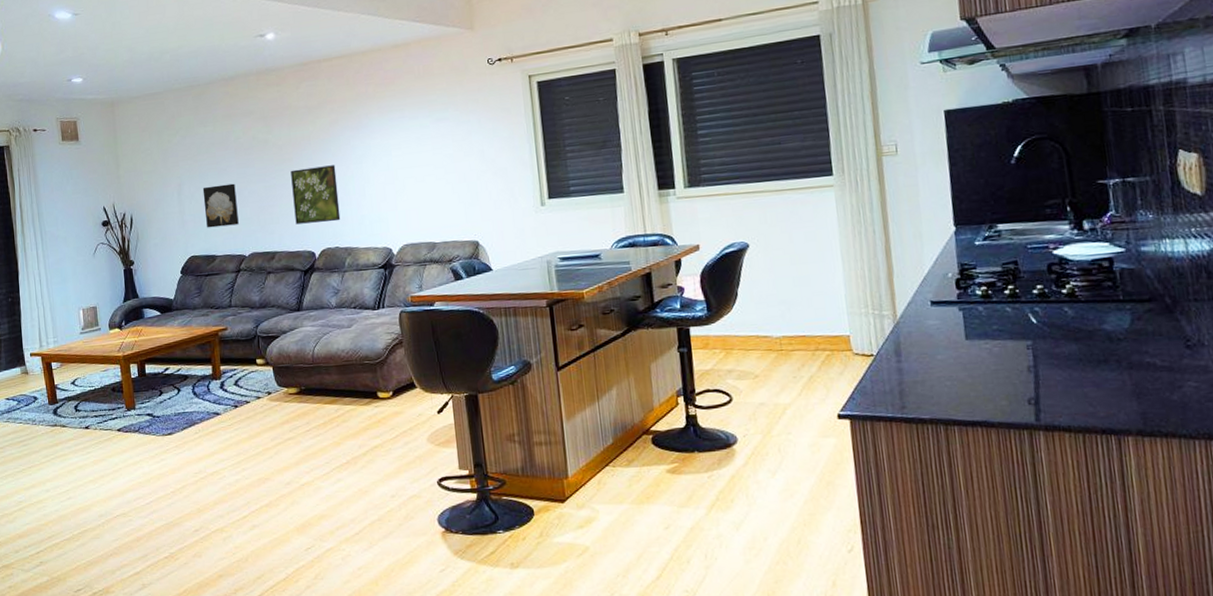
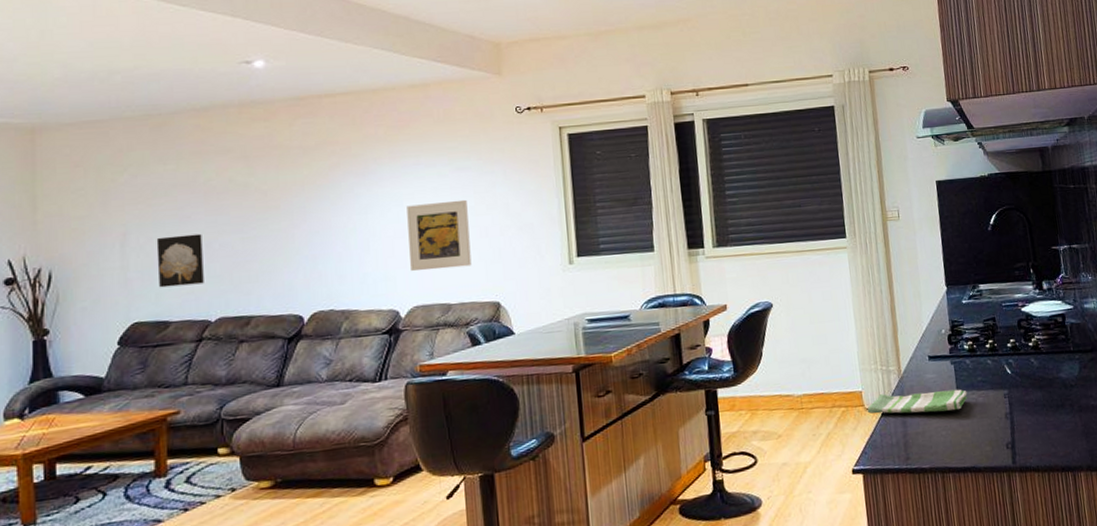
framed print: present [290,165,341,225] -> none [277,215,338,284]
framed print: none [394,148,453,213] -> present [406,199,472,271]
dish towel: none [855,337,980,361] -> present [867,389,968,414]

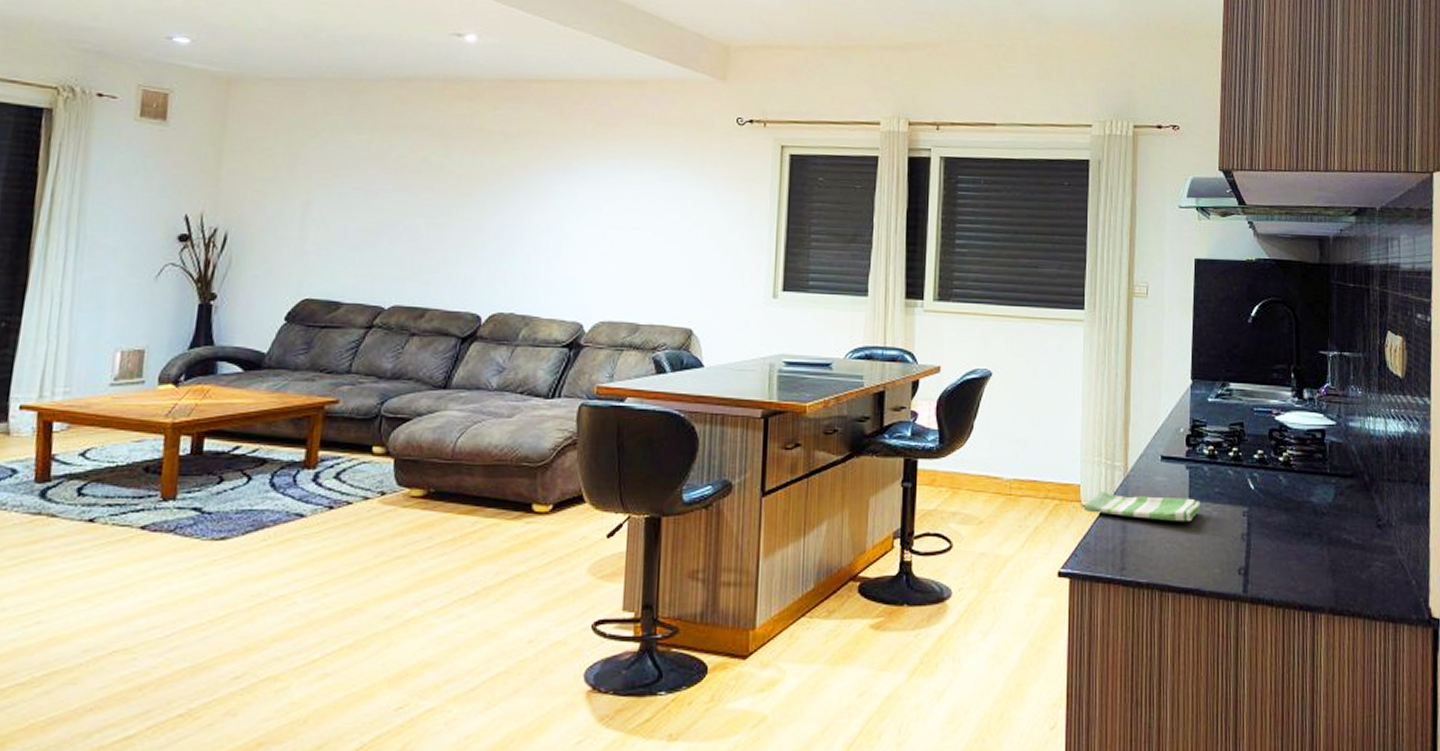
wall art: present [156,233,204,288] -> none [336,211,387,267]
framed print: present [406,199,472,271] -> none [601,211,671,286]

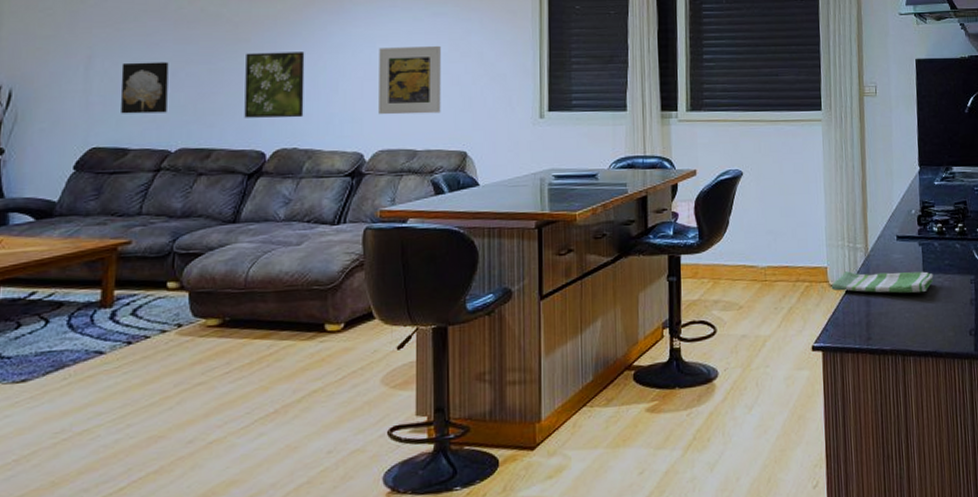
wall art: none [336,211,387,267] -> present [120,62,169,114]
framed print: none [461,208,528,281] -> present [244,52,305,118]
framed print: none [601,211,671,286] -> present [379,45,441,115]

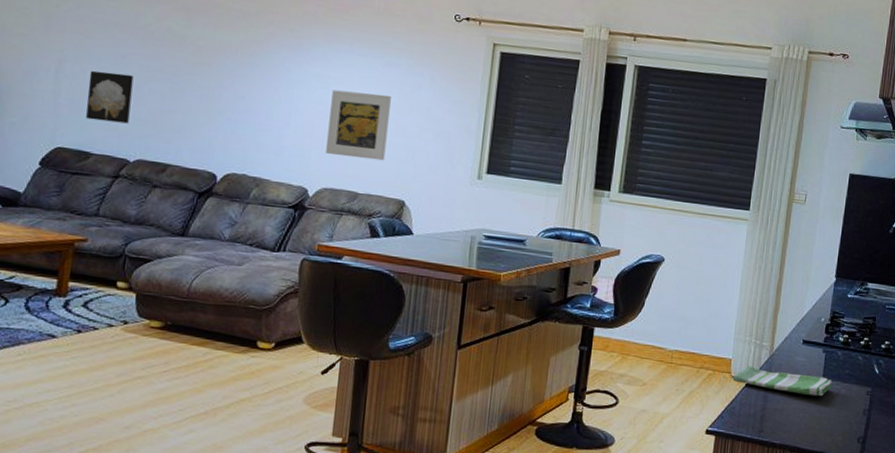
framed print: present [244,52,305,118] -> none [200,77,262,147]

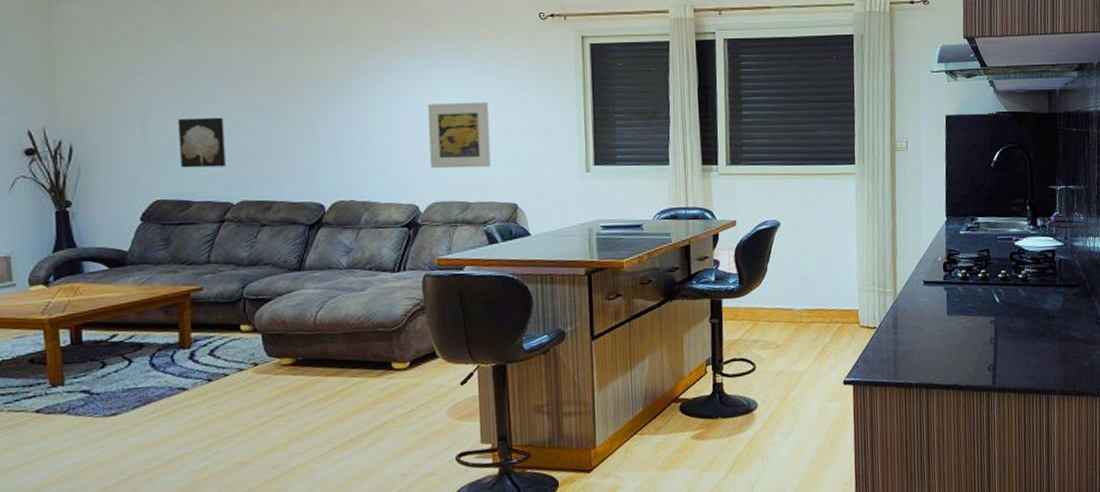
dish towel: present [732,366,832,397] -> none [862,313,957,333]

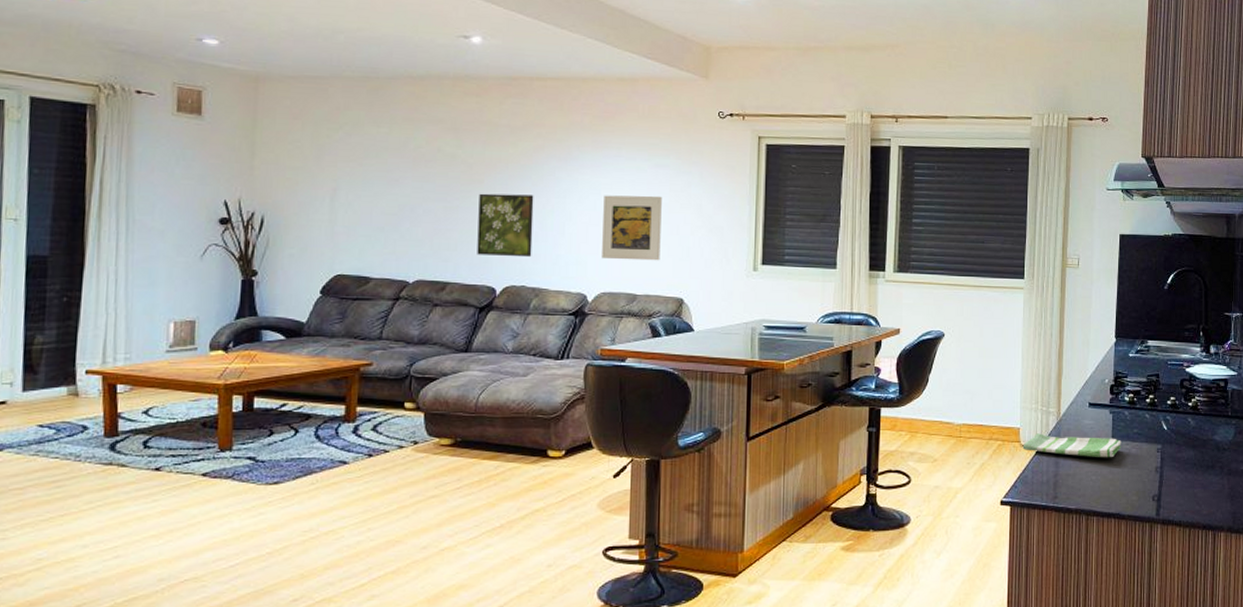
wall art: present [177,117,226,168] -> none [363,196,408,246]
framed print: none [298,108,359,172] -> present [477,193,534,258]
dish towel: none [862,313,957,333] -> present [1022,433,1122,458]

